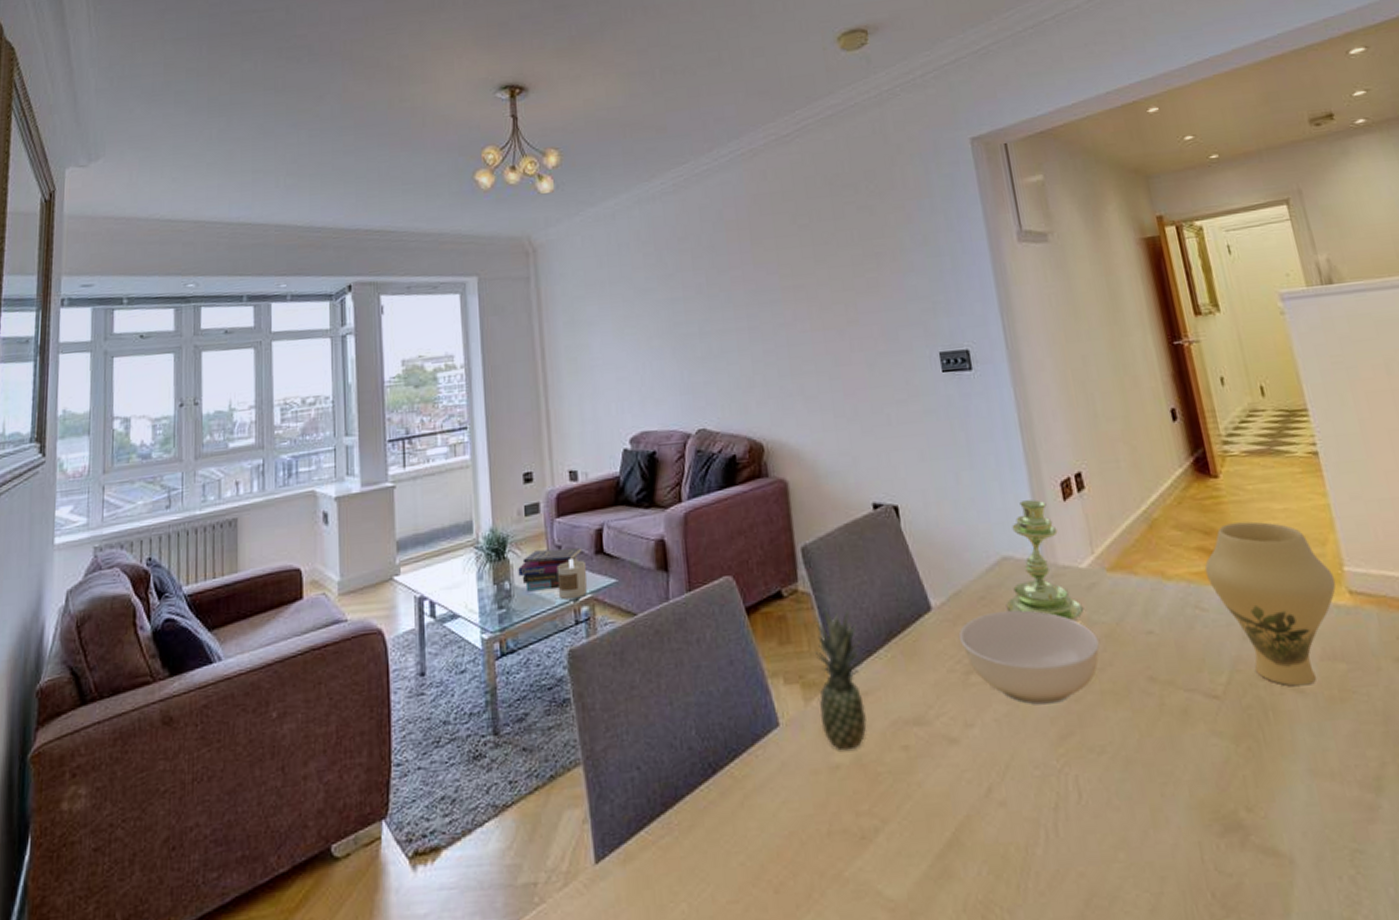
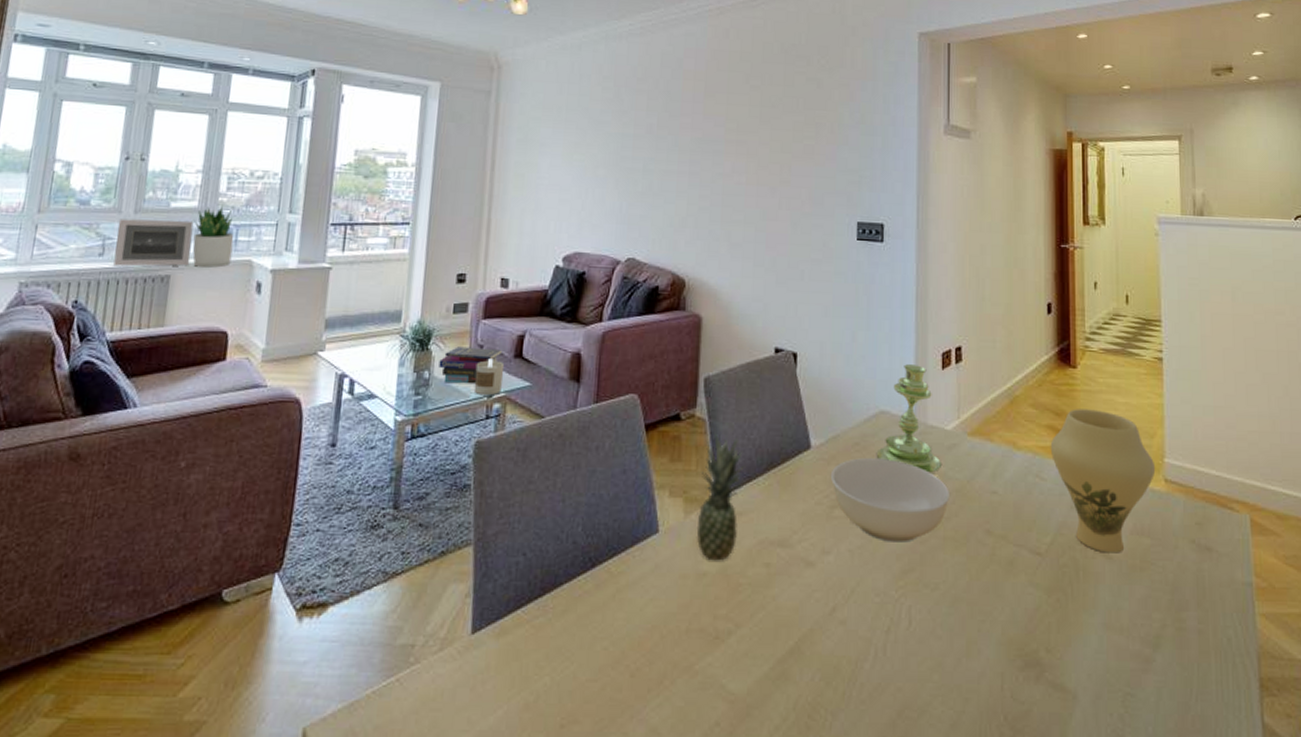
picture frame: none [180,458,255,517] -> present [113,219,194,267]
planter: none [253,437,295,507] -> present [192,204,234,269]

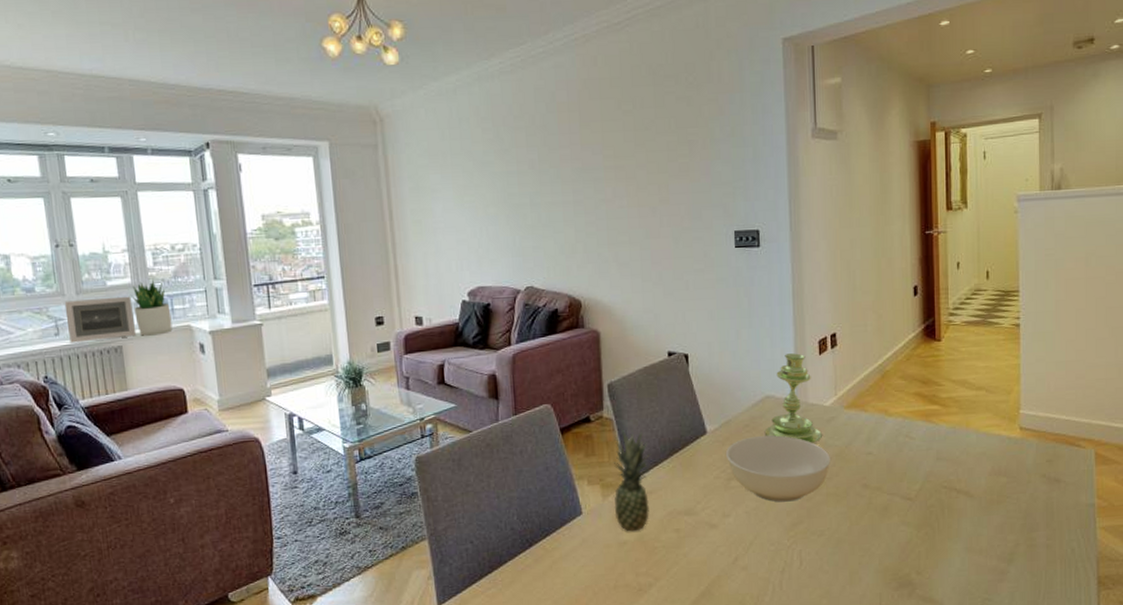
books: present [439,346,503,384] -> none [373,379,427,412]
candle: present [474,359,505,396] -> none [405,387,431,419]
vase: present [1050,409,1156,554] -> none [918,375,1012,493]

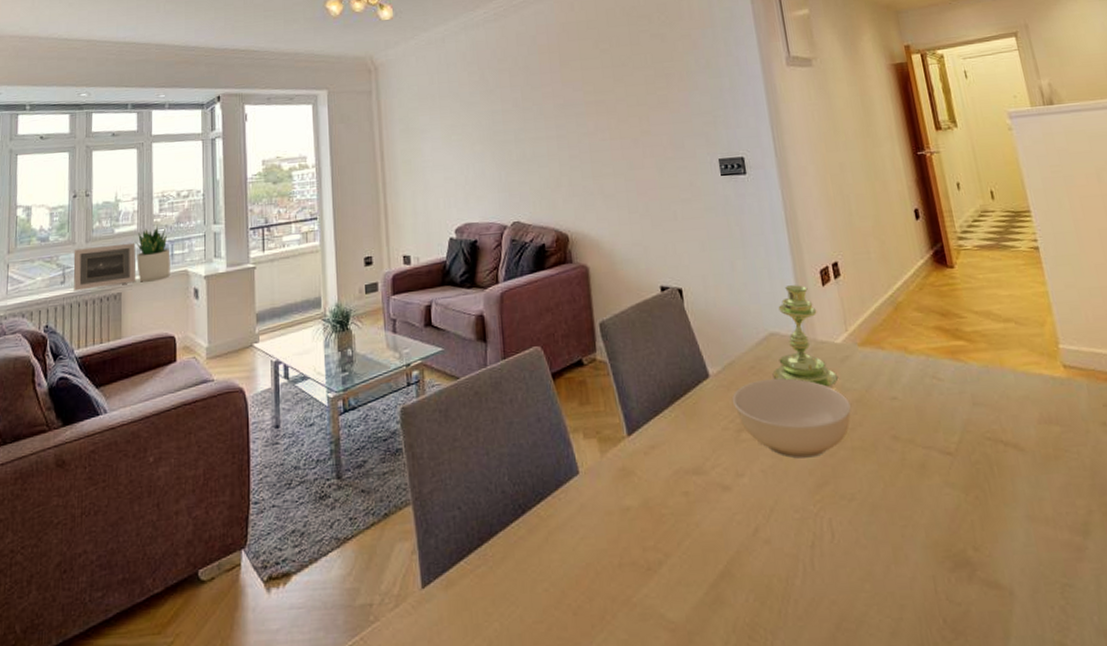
fruit: present [614,429,651,532] -> none [609,373,653,495]

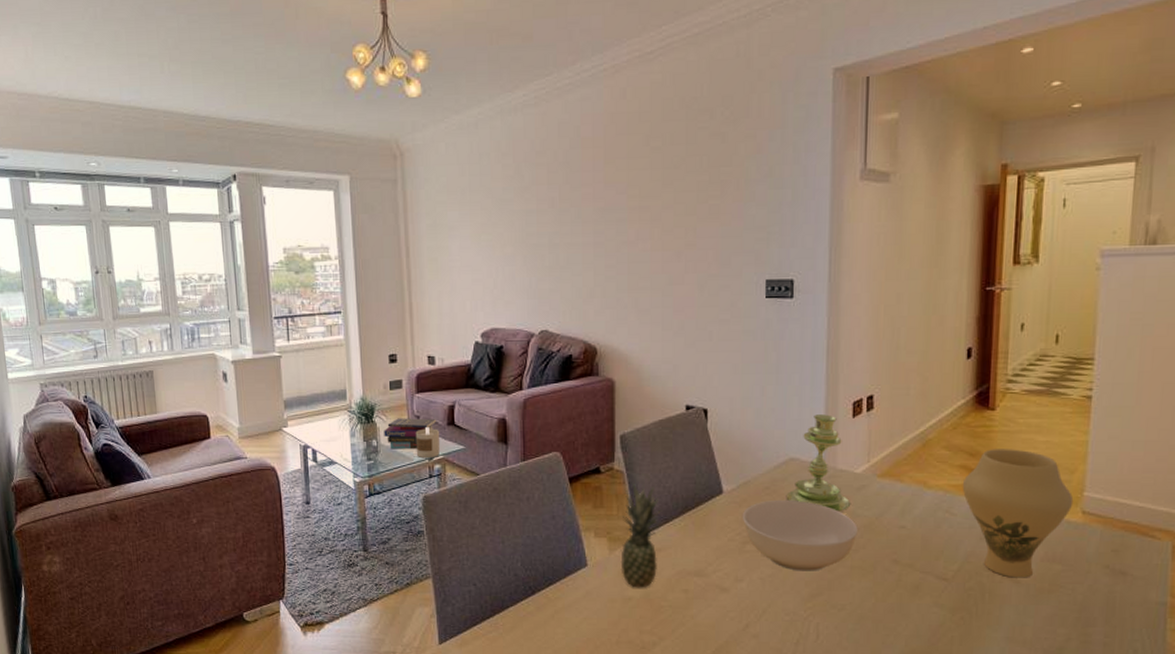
picture frame: present [73,242,136,291] -> none [102,323,166,366]
planter: present [136,224,170,283] -> none [162,307,199,364]
books: none [359,321,414,358] -> present [384,418,437,450]
candle: none [392,330,418,365] -> present [415,427,440,459]
fruit: none [609,373,653,495] -> present [620,483,663,588]
vase: none [941,305,1053,446] -> present [962,449,1074,578]

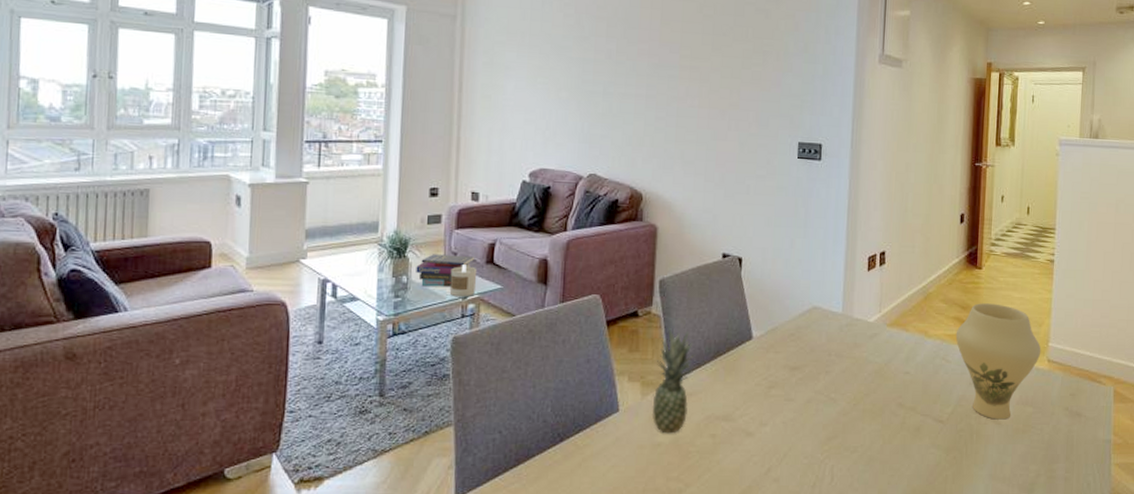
bowl: present [742,499,859,571] -> none [768,345,871,415]
candlestick: present [786,414,850,512] -> none [808,267,864,358]

